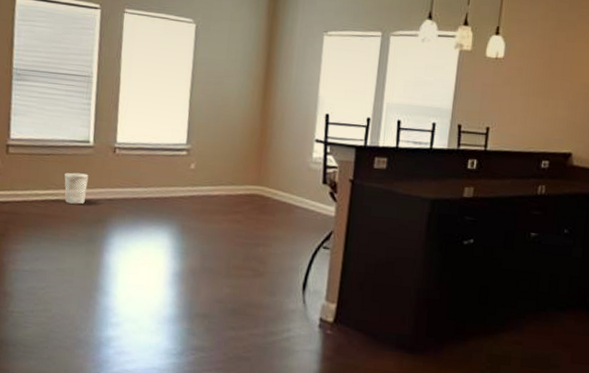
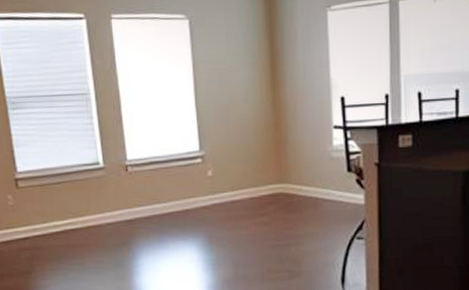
wastebasket: present [64,172,89,205] -> none [80,197,106,230]

